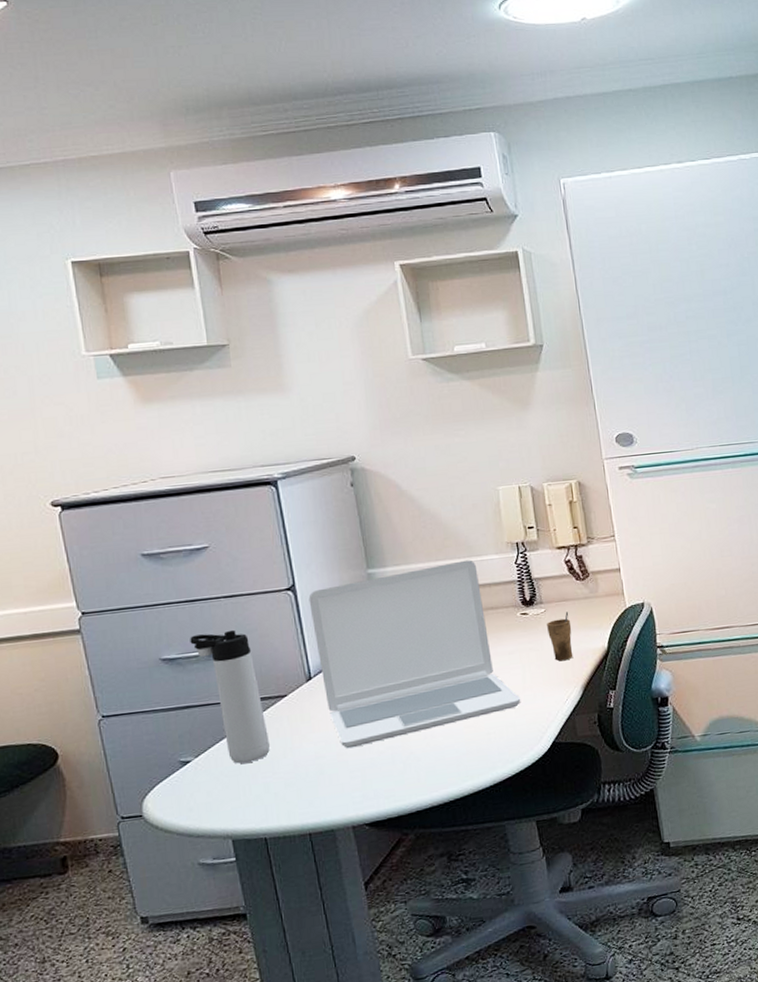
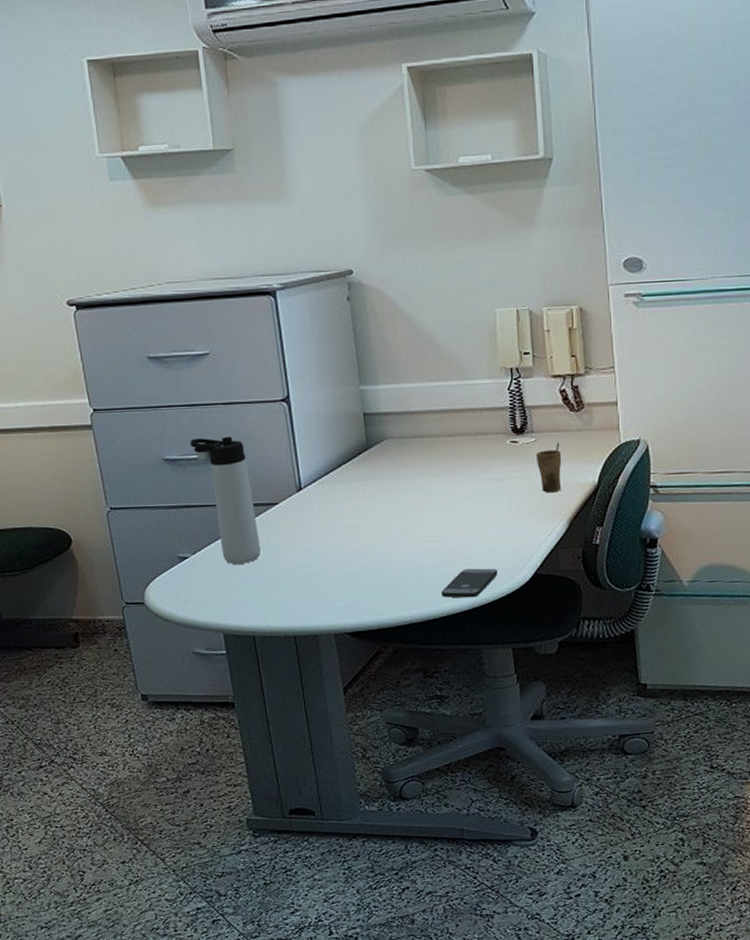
laptop: present [308,560,521,749] -> none [302,383,505,560]
smartphone: none [461,742,517,776] -> present [441,568,498,598]

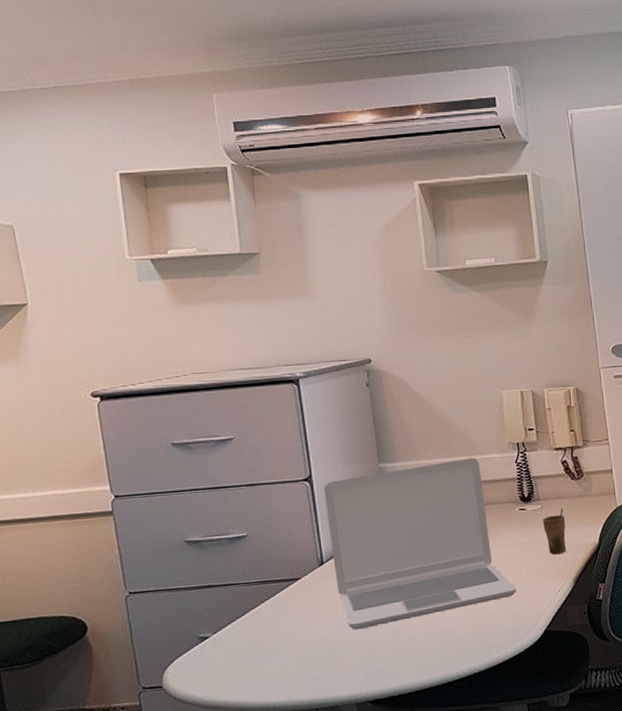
thermos bottle: present [190,436,260,564] -> none [213,516,283,641]
laptop: none [302,383,505,560] -> present [324,457,517,630]
smartphone: present [441,568,498,598] -> none [459,628,511,659]

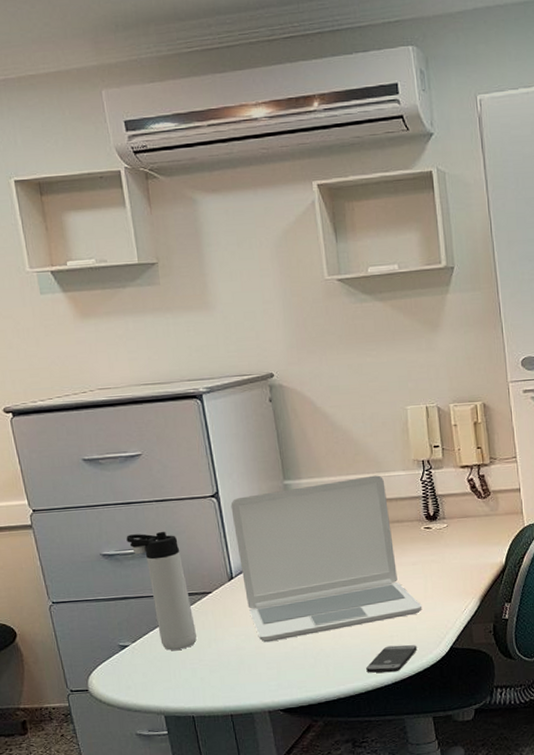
thermos bottle: none [213,516,283,641] -> present [126,531,197,650]
smartphone: none [459,628,511,659] -> present [366,644,417,673]
cup: present [543,508,567,555] -> none [449,527,473,574]

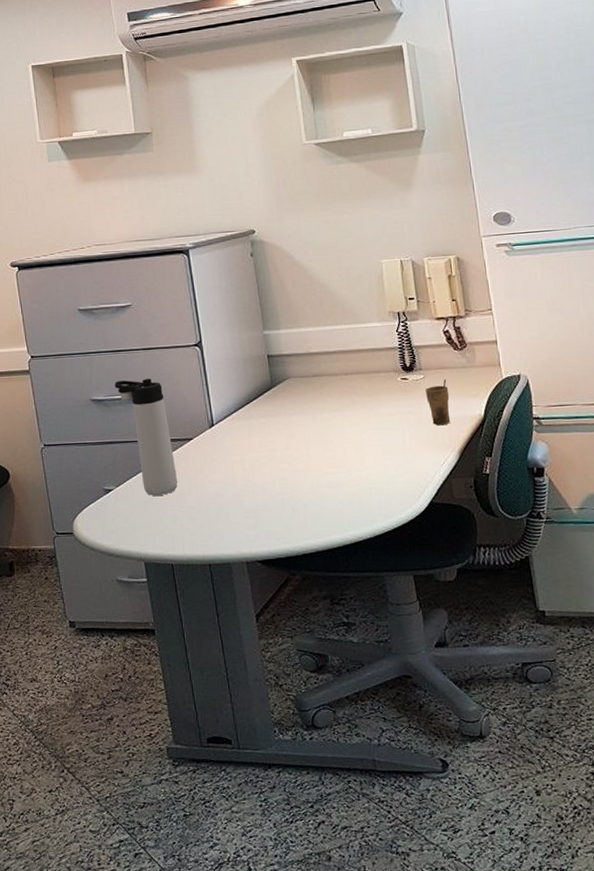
laptop: present [230,475,422,643] -> none [213,326,401,491]
smartphone: present [366,644,417,673] -> none [344,497,396,527]
cup: none [449,527,473,574] -> present [426,379,451,426]

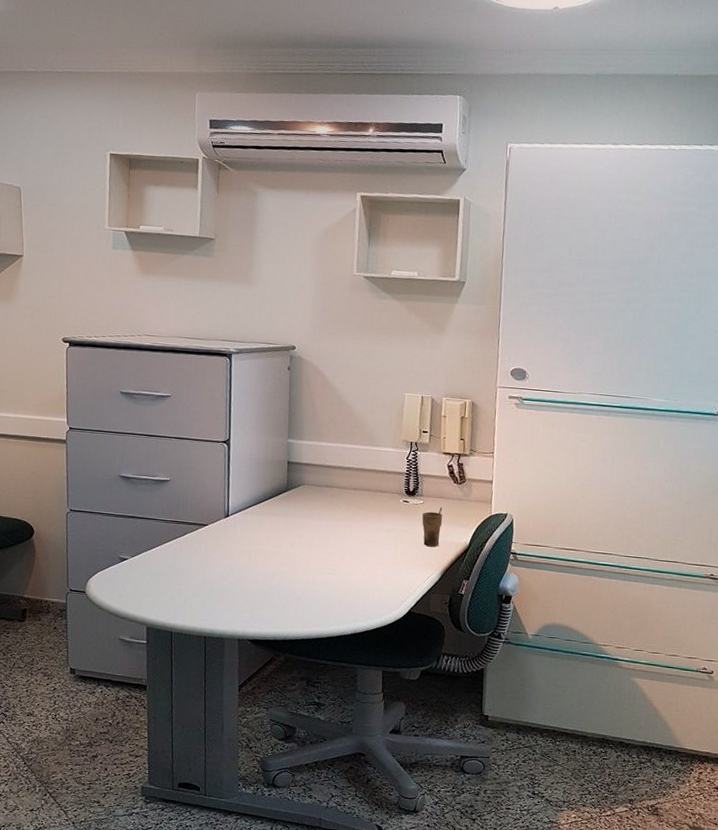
thermos bottle: present [114,378,178,496] -> none [144,463,189,571]

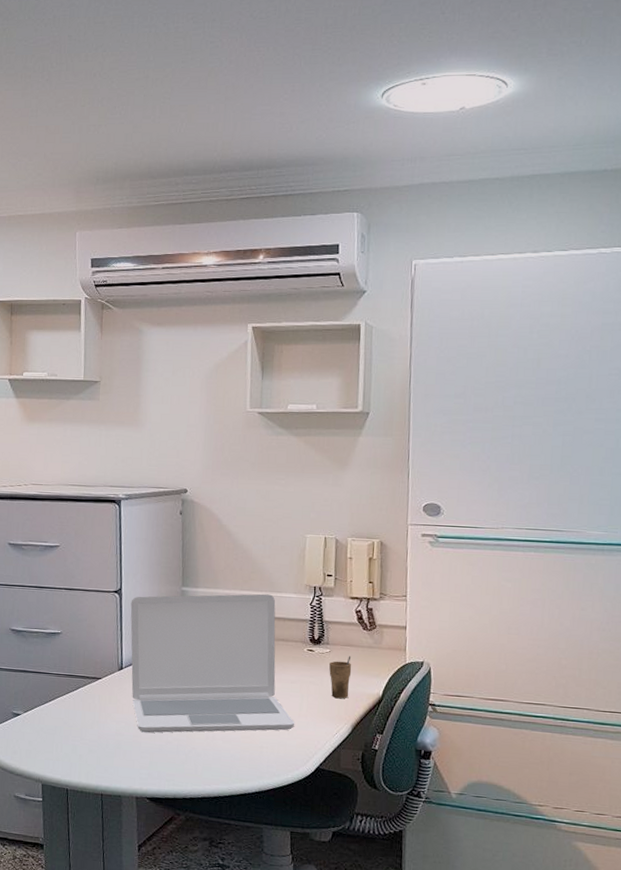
laptop: none [237,447,390,578] -> present [130,594,295,733]

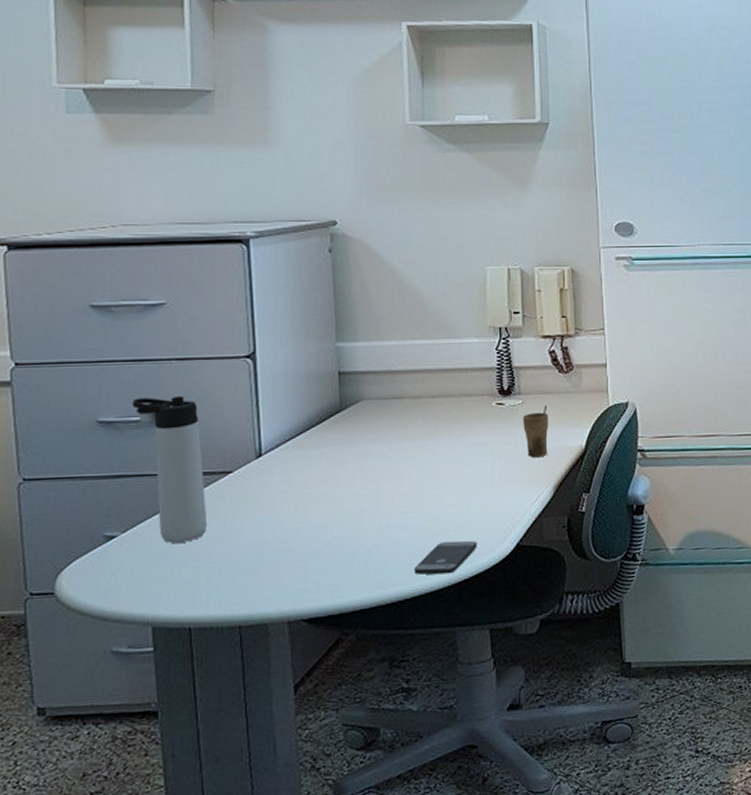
thermos bottle: none [34,615,82,726] -> present [132,395,207,543]
laptop: present [130,594,295,733] -> none [269,341,487,535]
smartphone: none [233,755,285,782] -> present [414,540,477,575]

